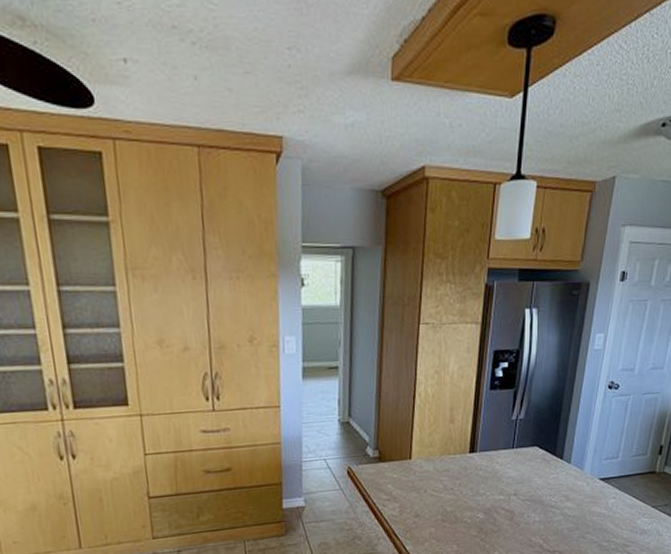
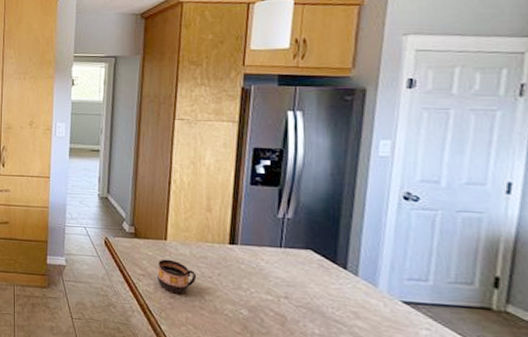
cup: none [402,478,440,512] -> present [157,259,197,294]

